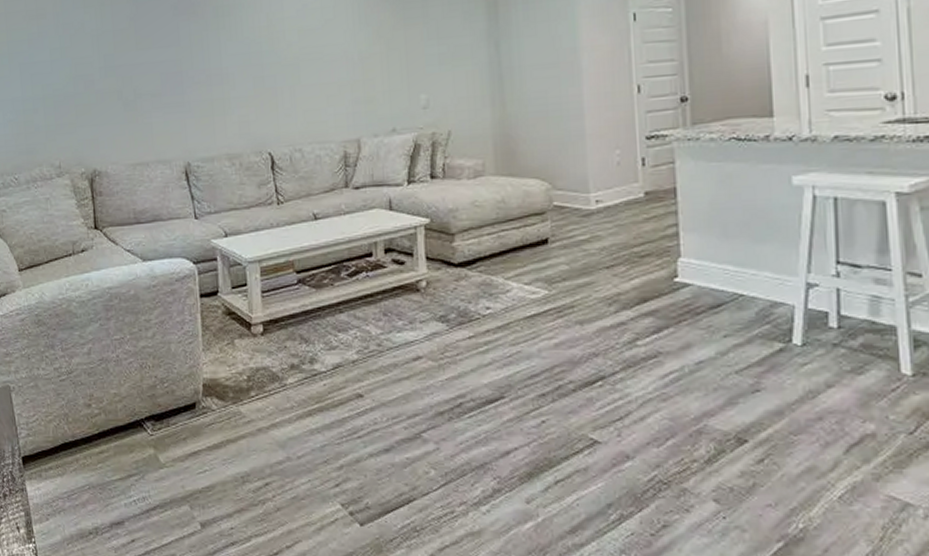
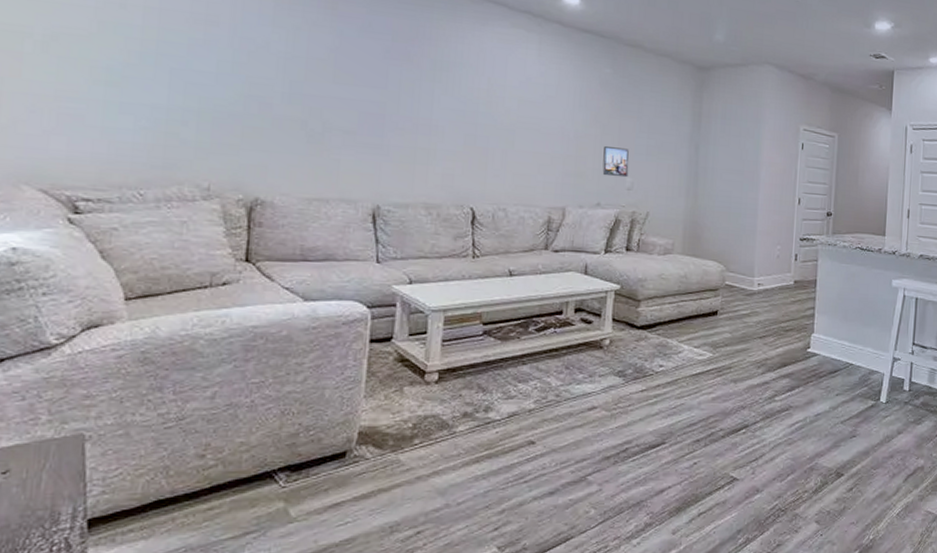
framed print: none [391,61,422,97] -> present [602,146,629,178]

